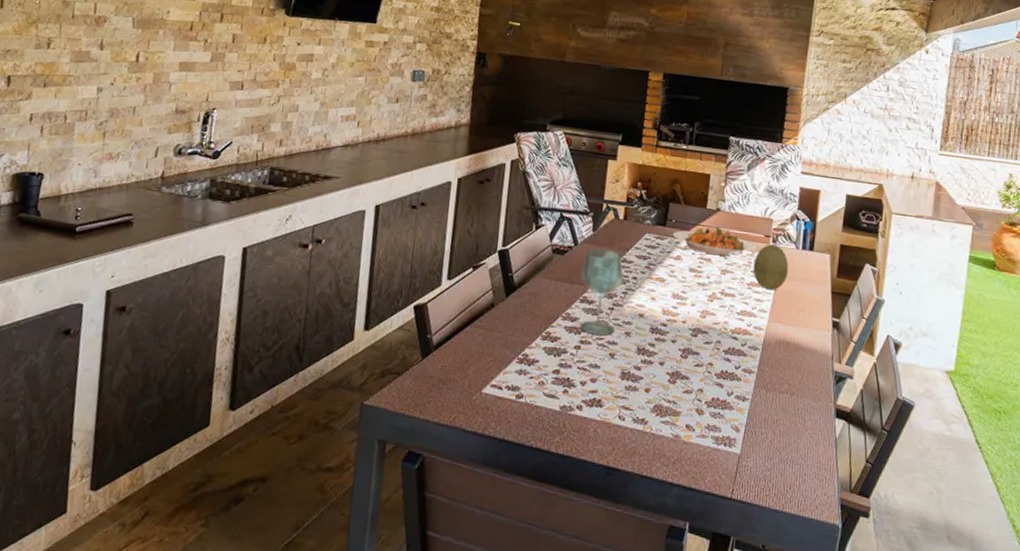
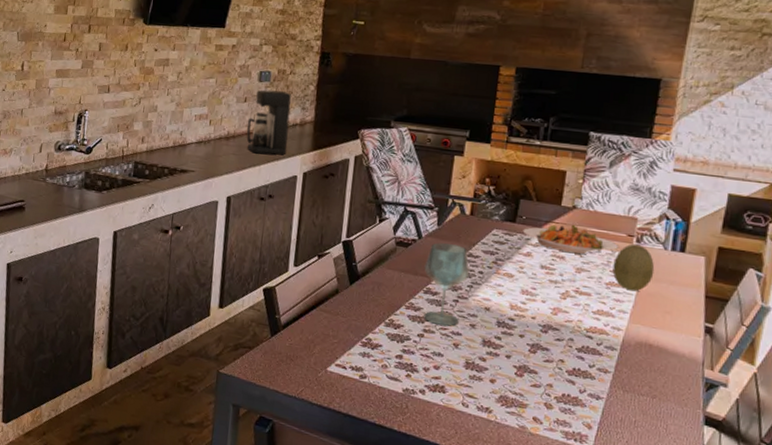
coffee maker: none [398,90,446,160] -> present [246,89,291,155]

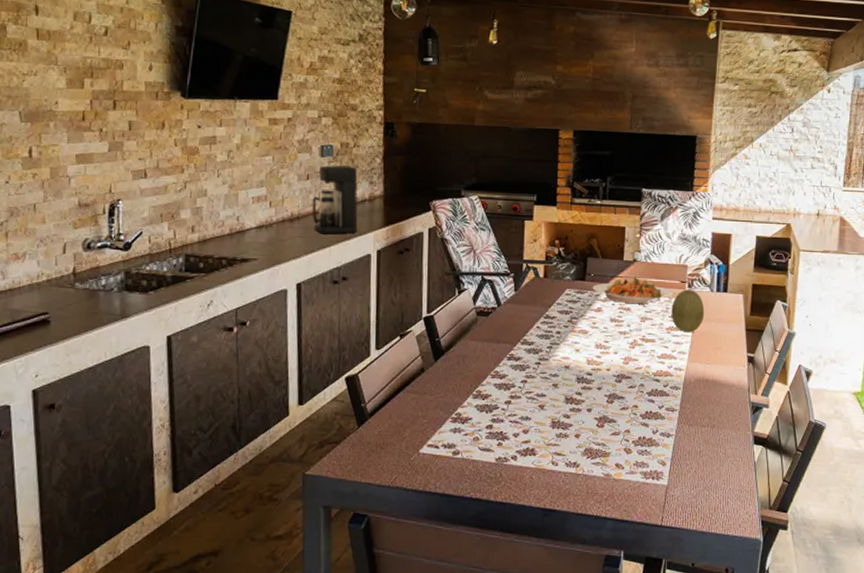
wine glass: present [423,242,470,326] -> none [505,308,548,389]

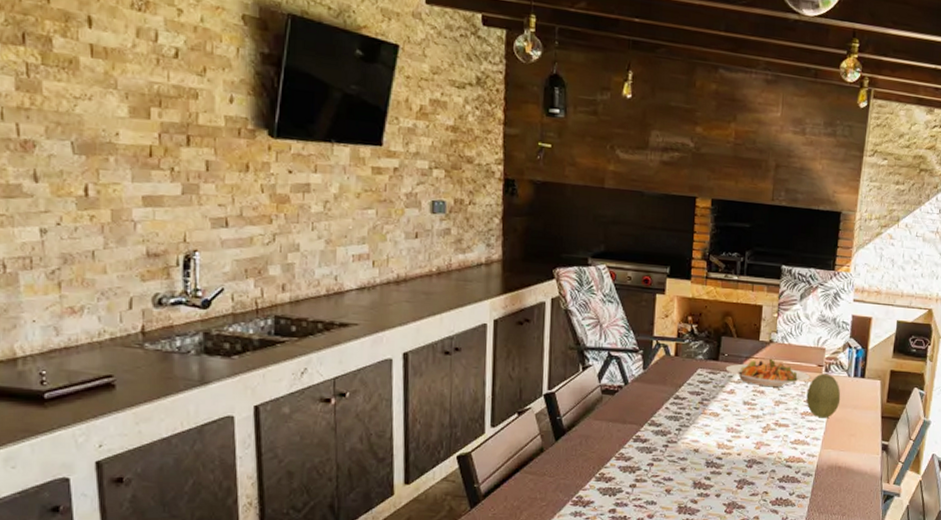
coffee maker: present [312,165,358,235] -> none [421,223,473,301]

